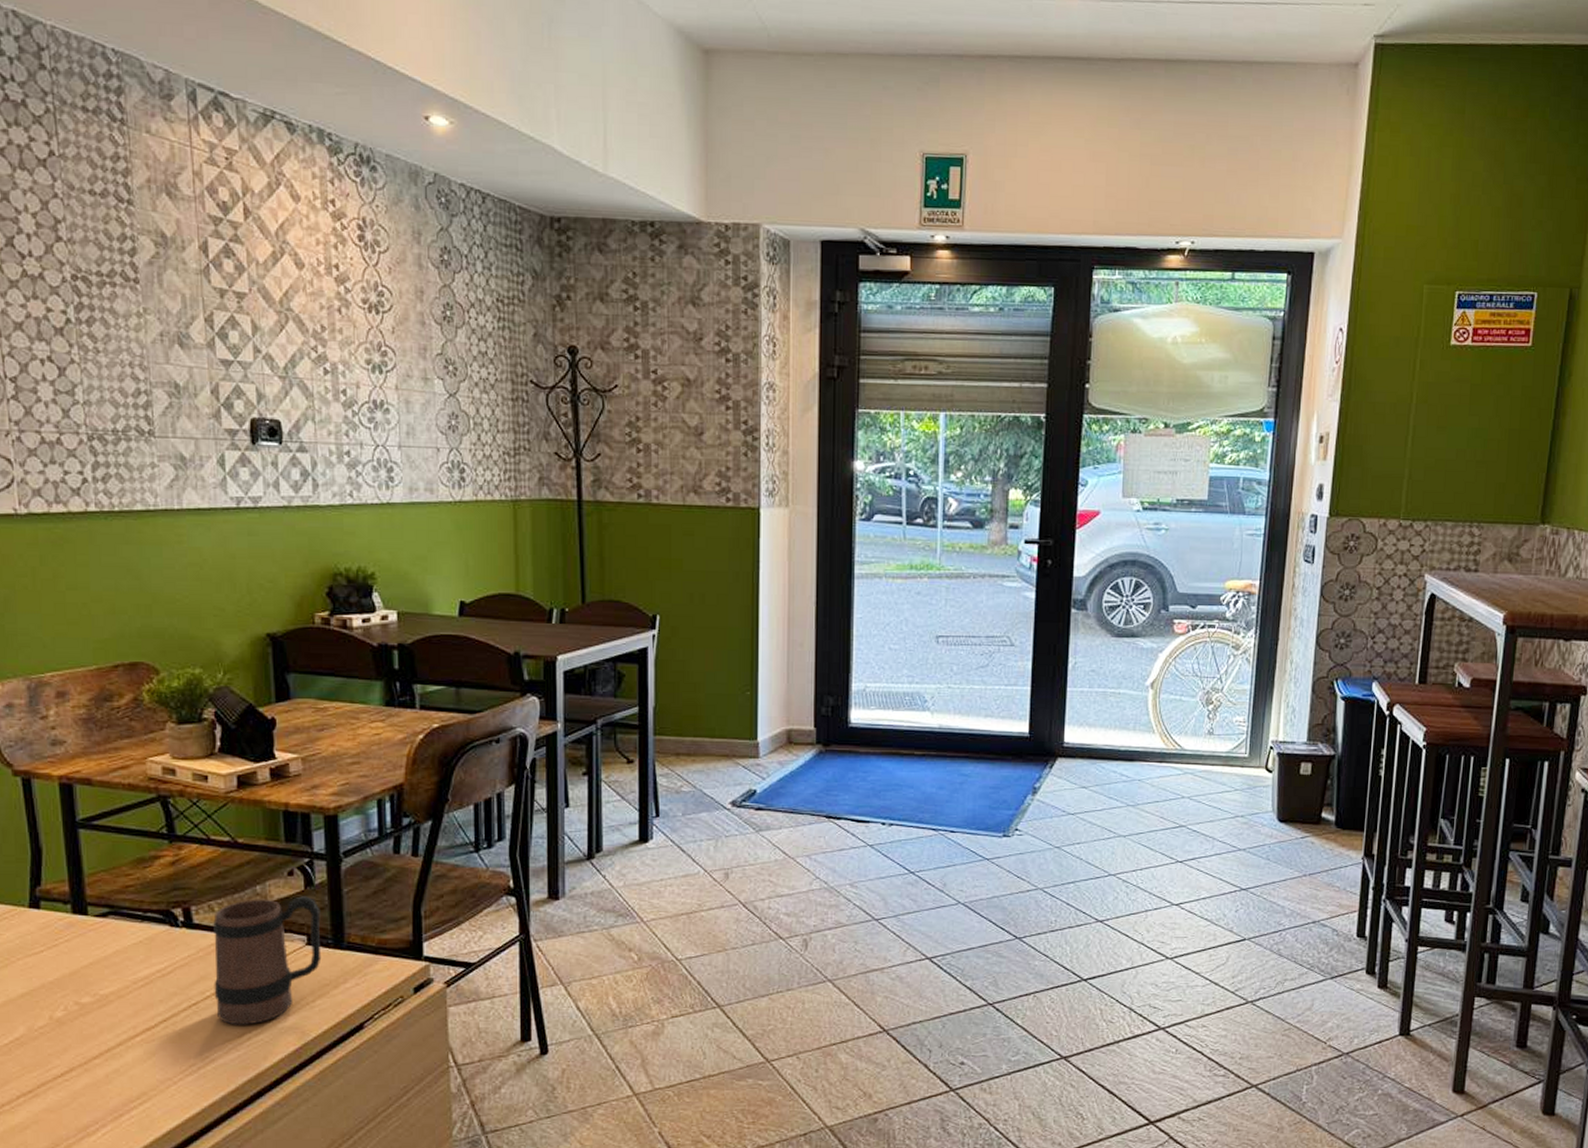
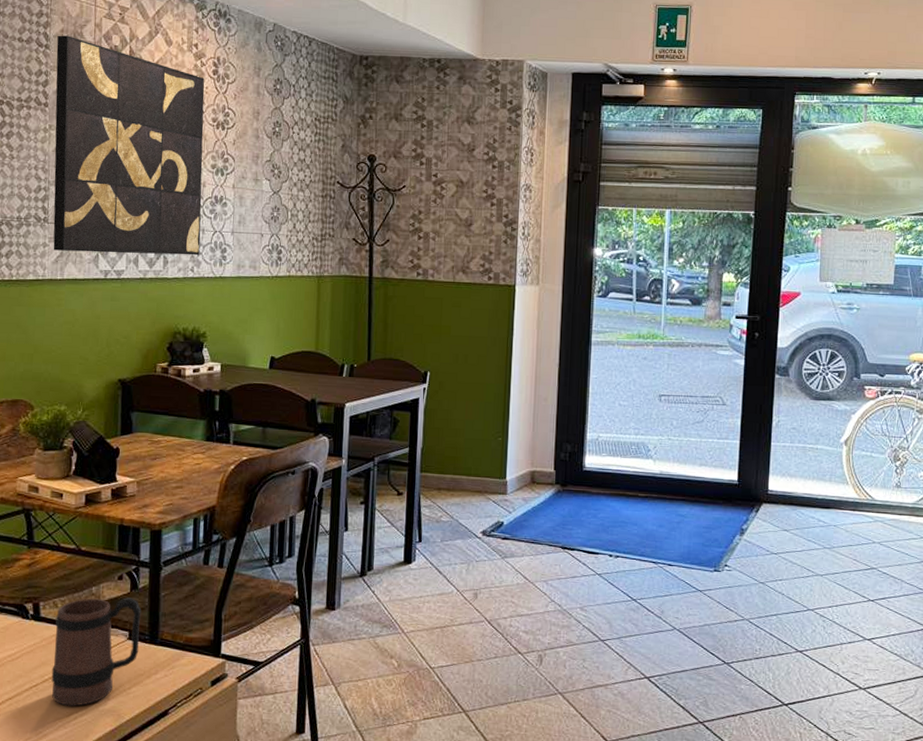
wall art: none [143,186,359,477] -> present [53,35,205,256]

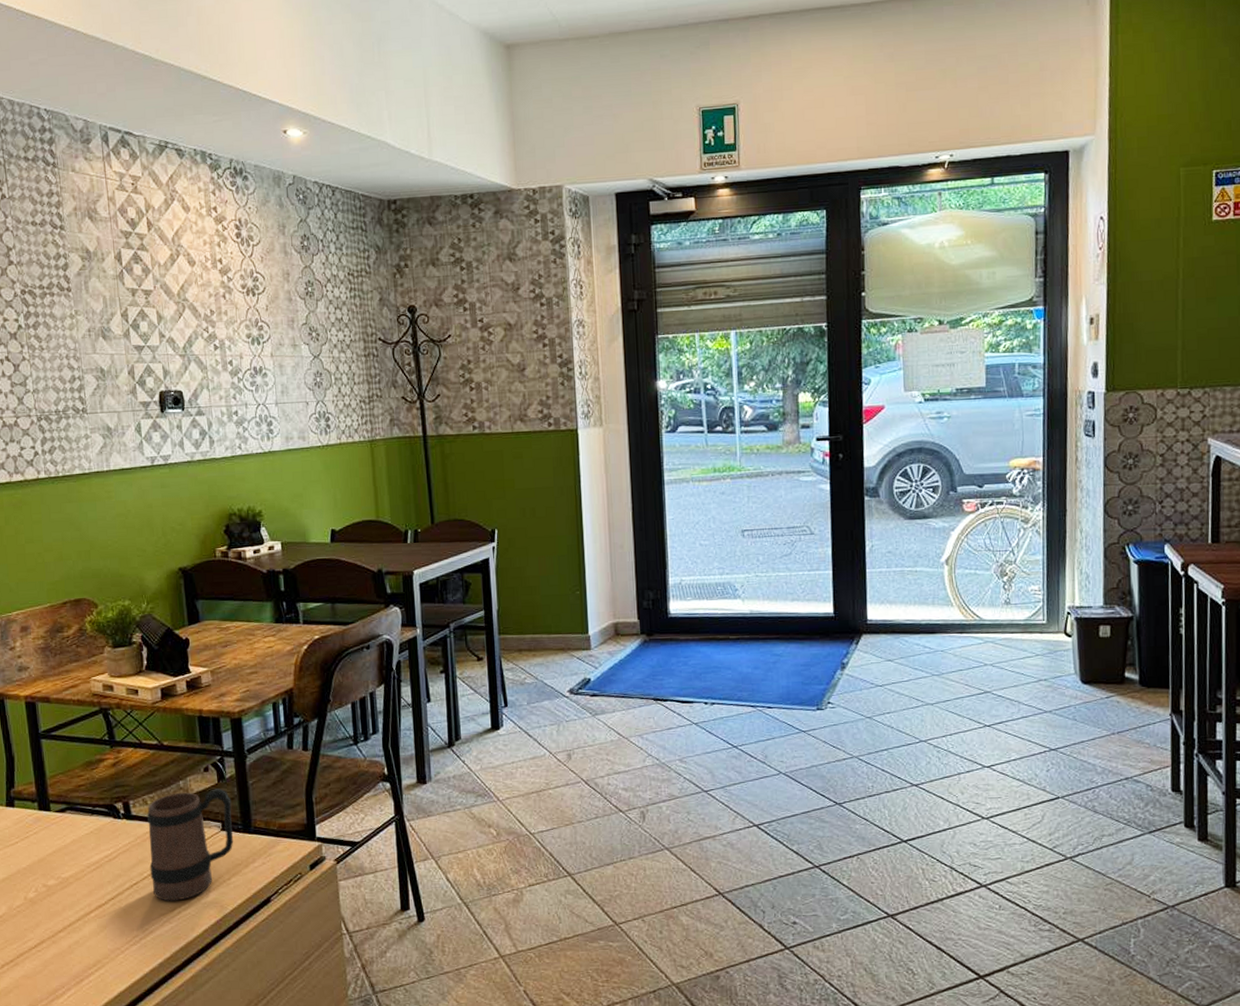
wall art: present [53,35,205,256] -> none [71,213,246,442]

